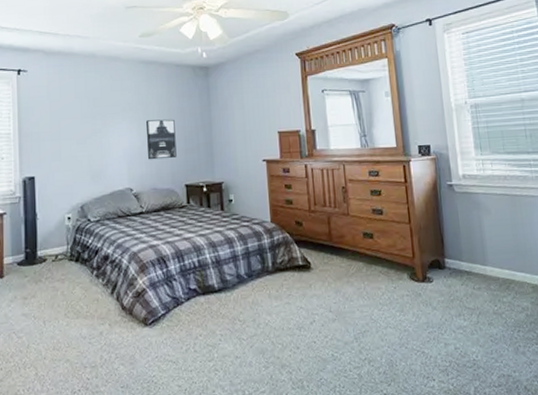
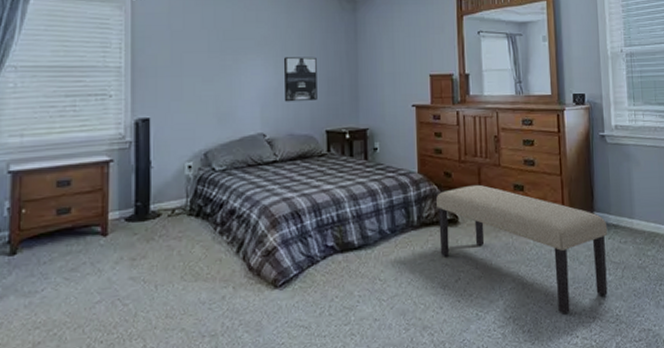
bench: none [289,232,463,358] -> present [436,184,608,315]

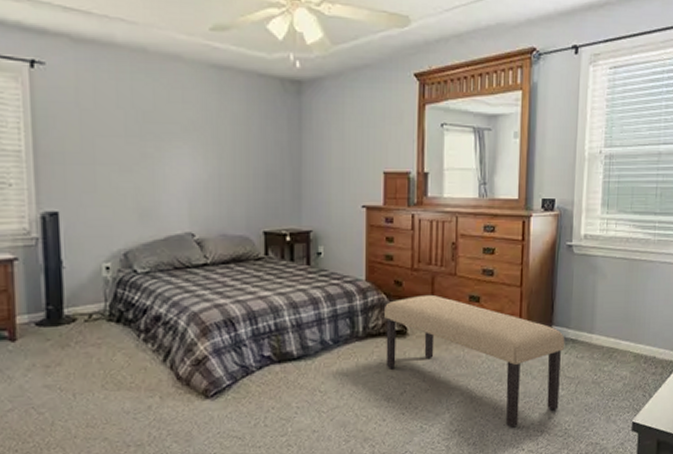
wall art: present [284,57,317,102] -> none [216,146,254,198]

